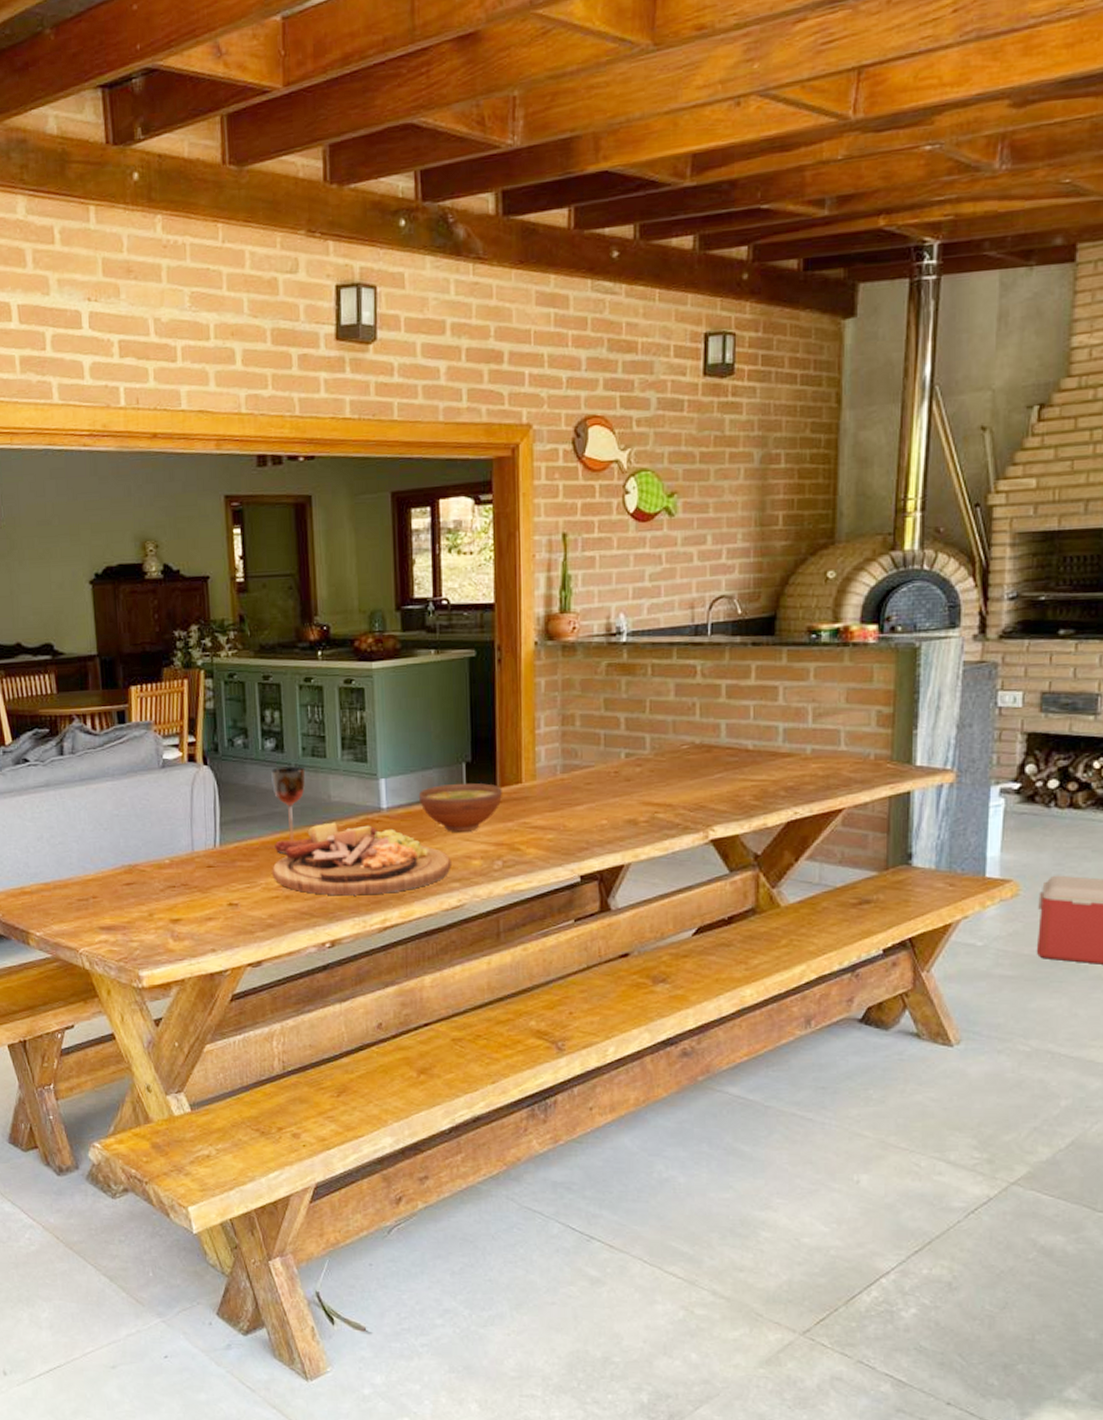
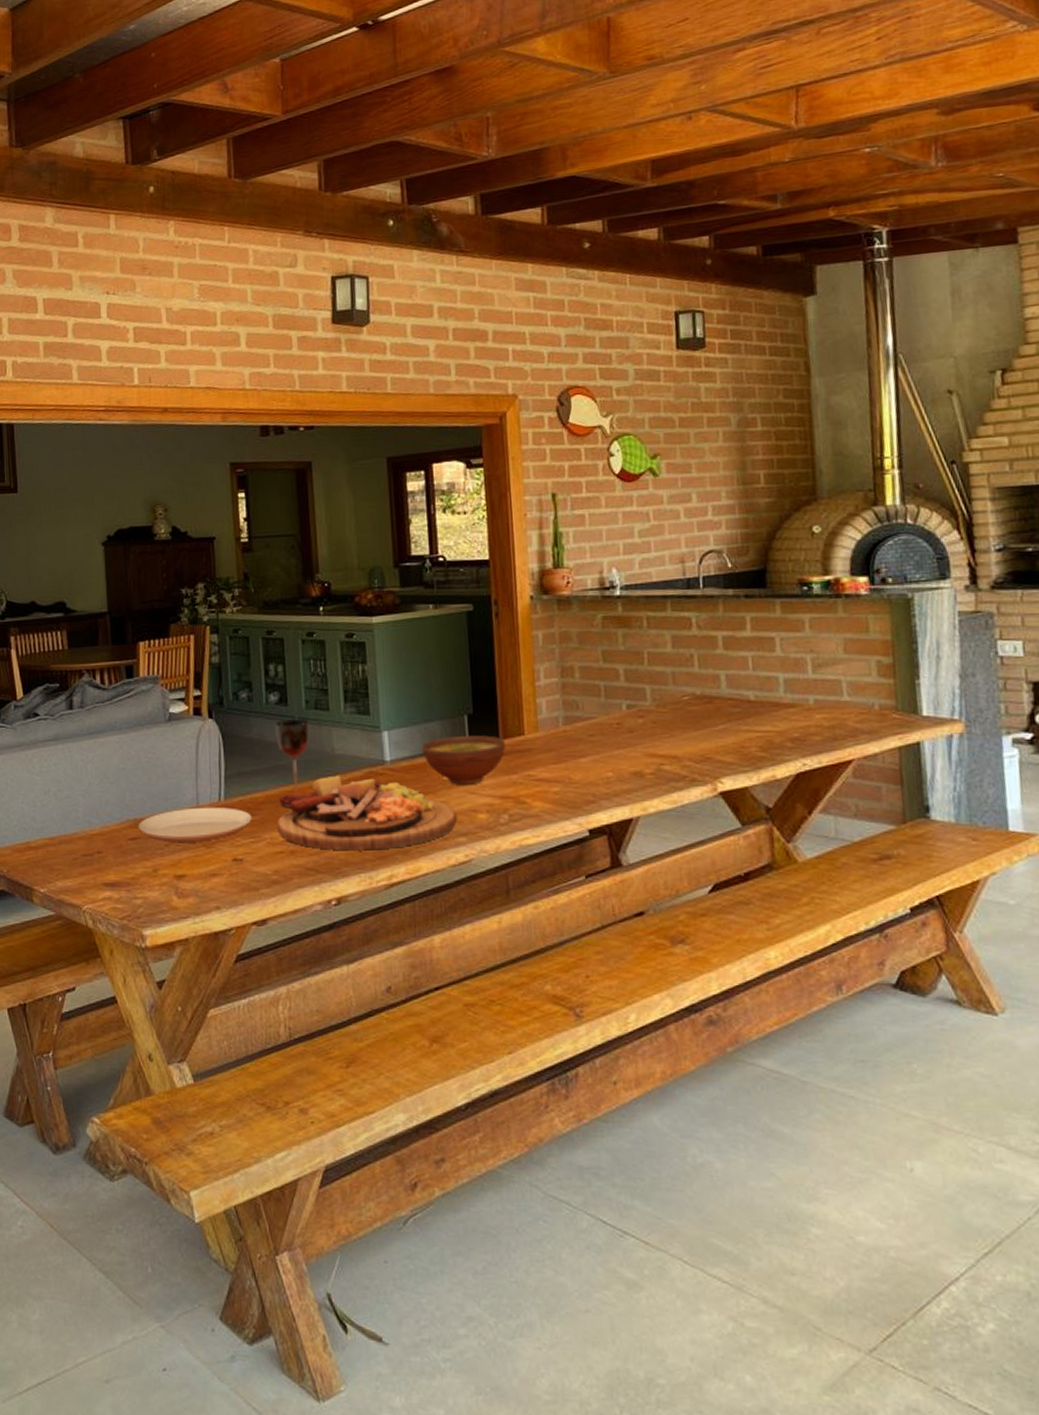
plate: none [134,853,248,888] -> present [139,807,252,842]

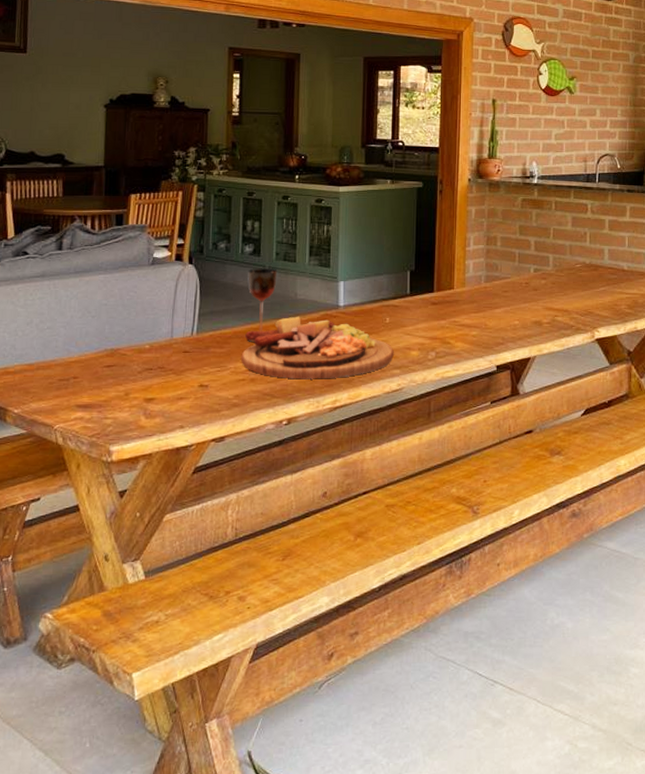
plate: present [139,807,252,842] -> none [115,340,220,370]
bowl: present [421,735,506,785] -> none [370,287,439,328]

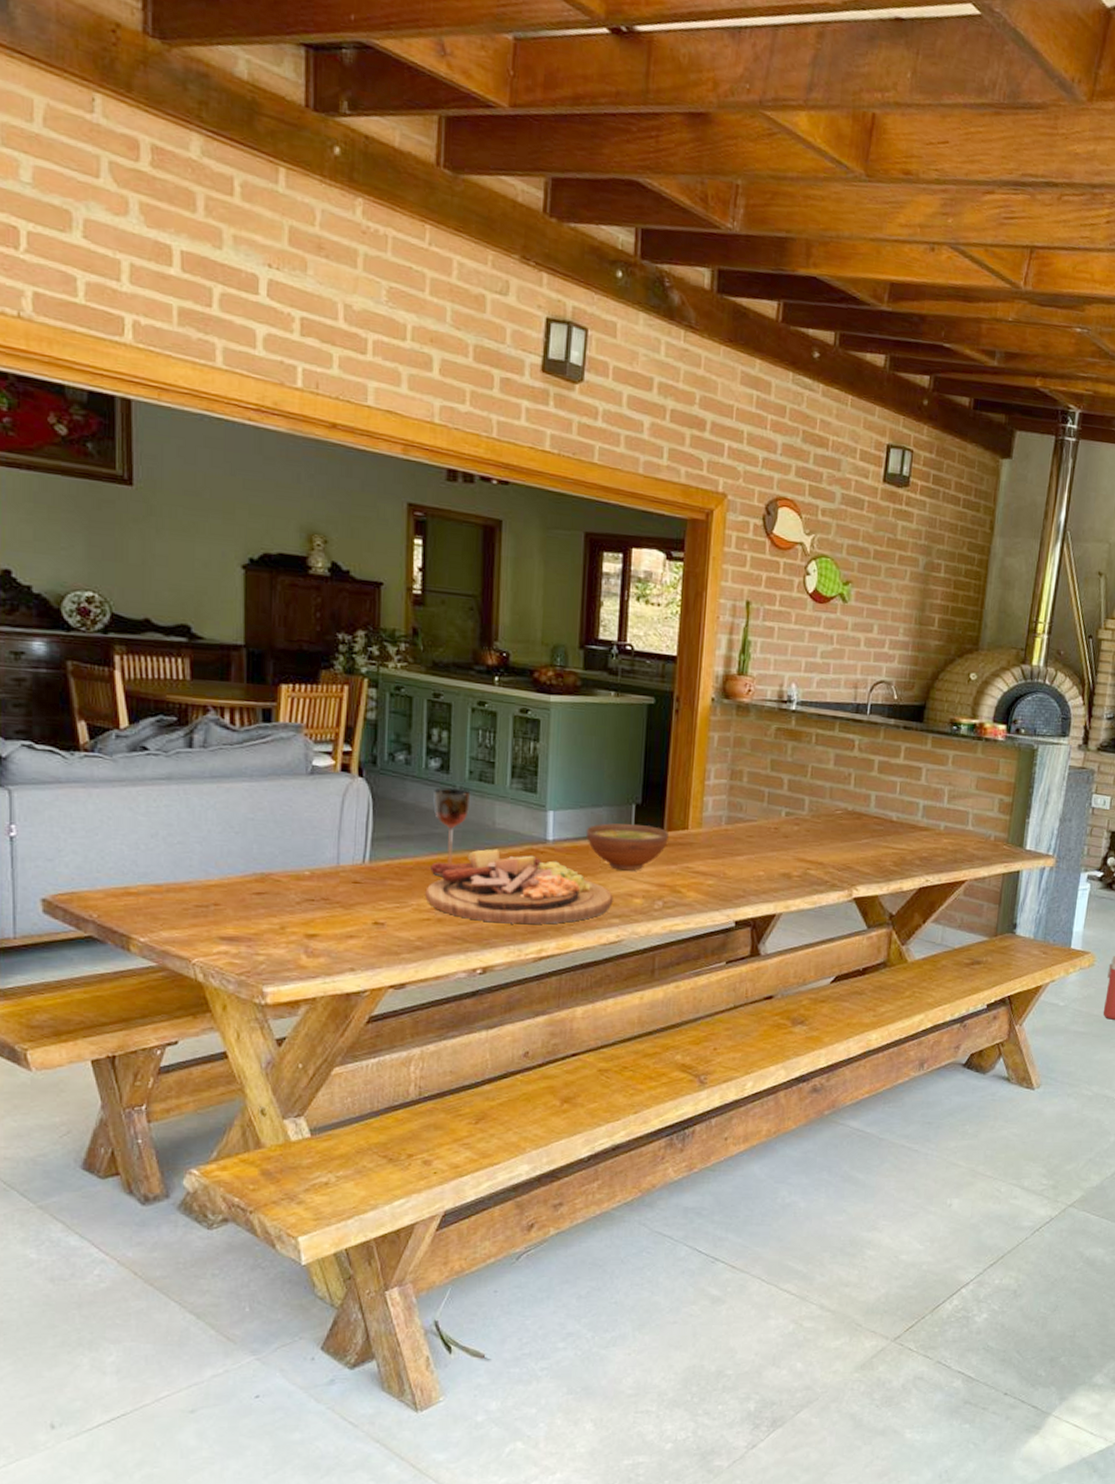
bowl: none [370,287,439,328] -> present [585,823,670,871]

